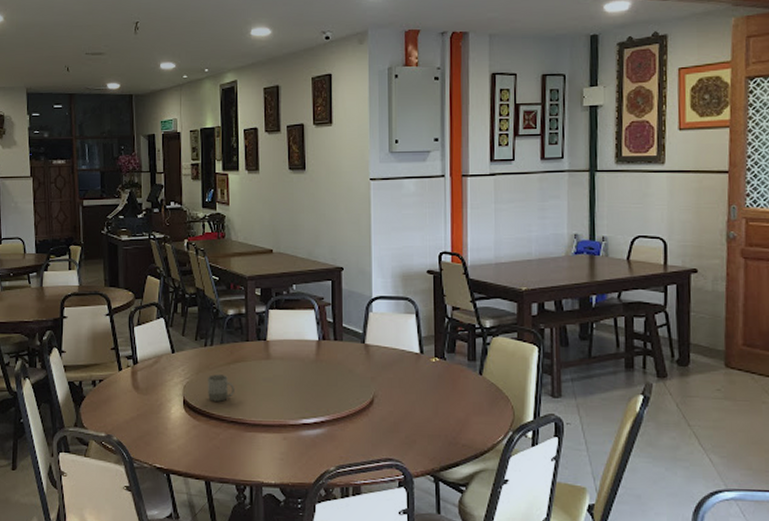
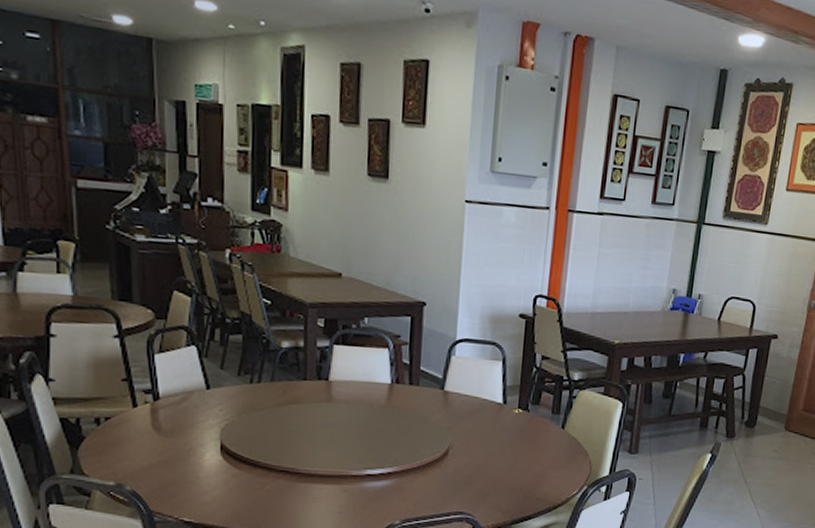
cup: present [207,374,234,402] -> none [252,417,286,448]

